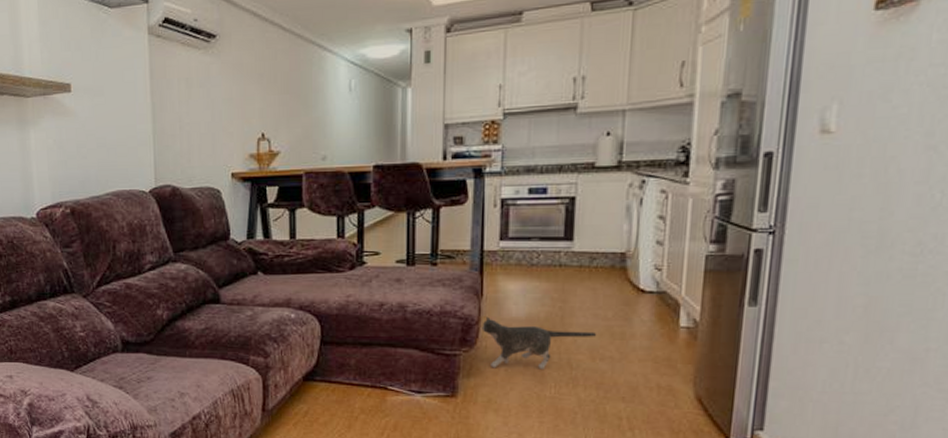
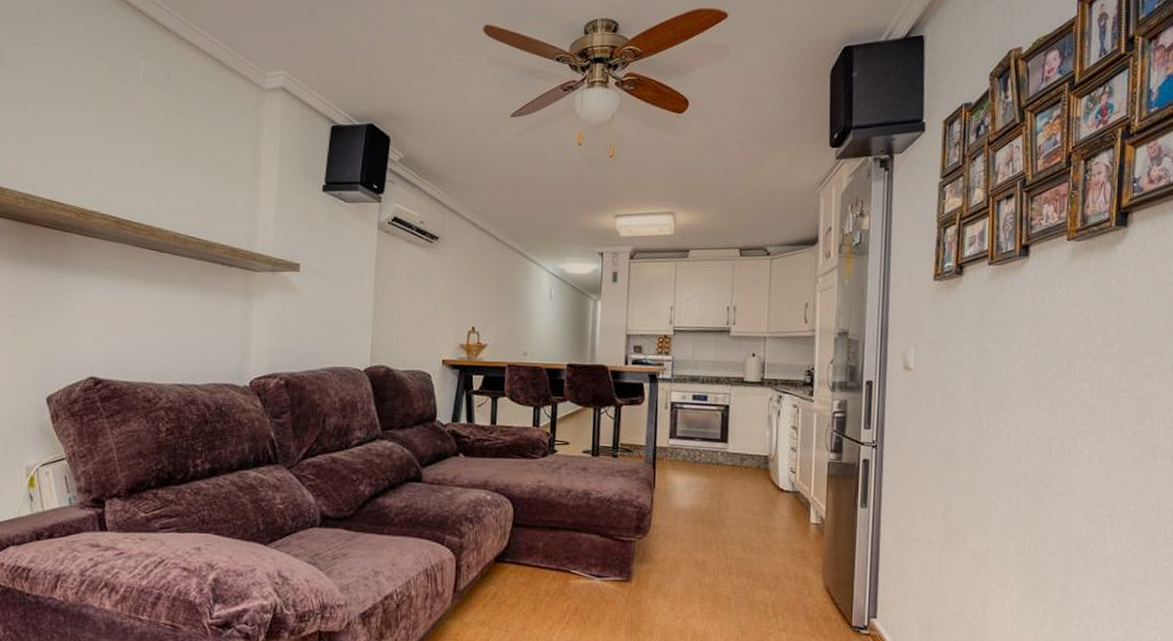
cat: present [481,316,597,370] -> none [653,506,747,558]

